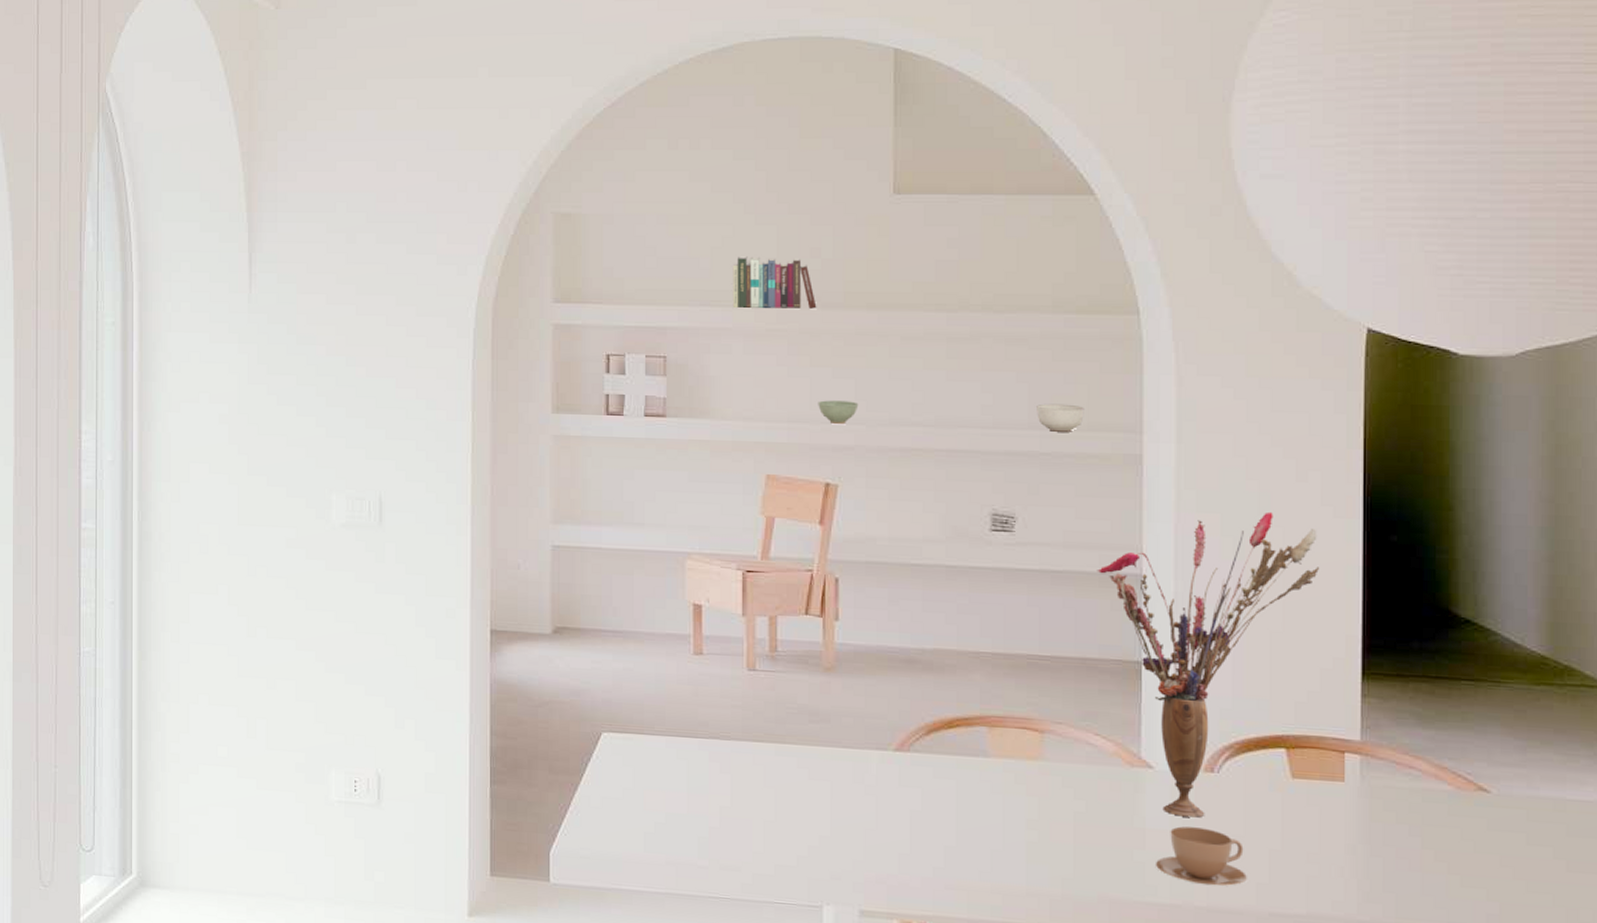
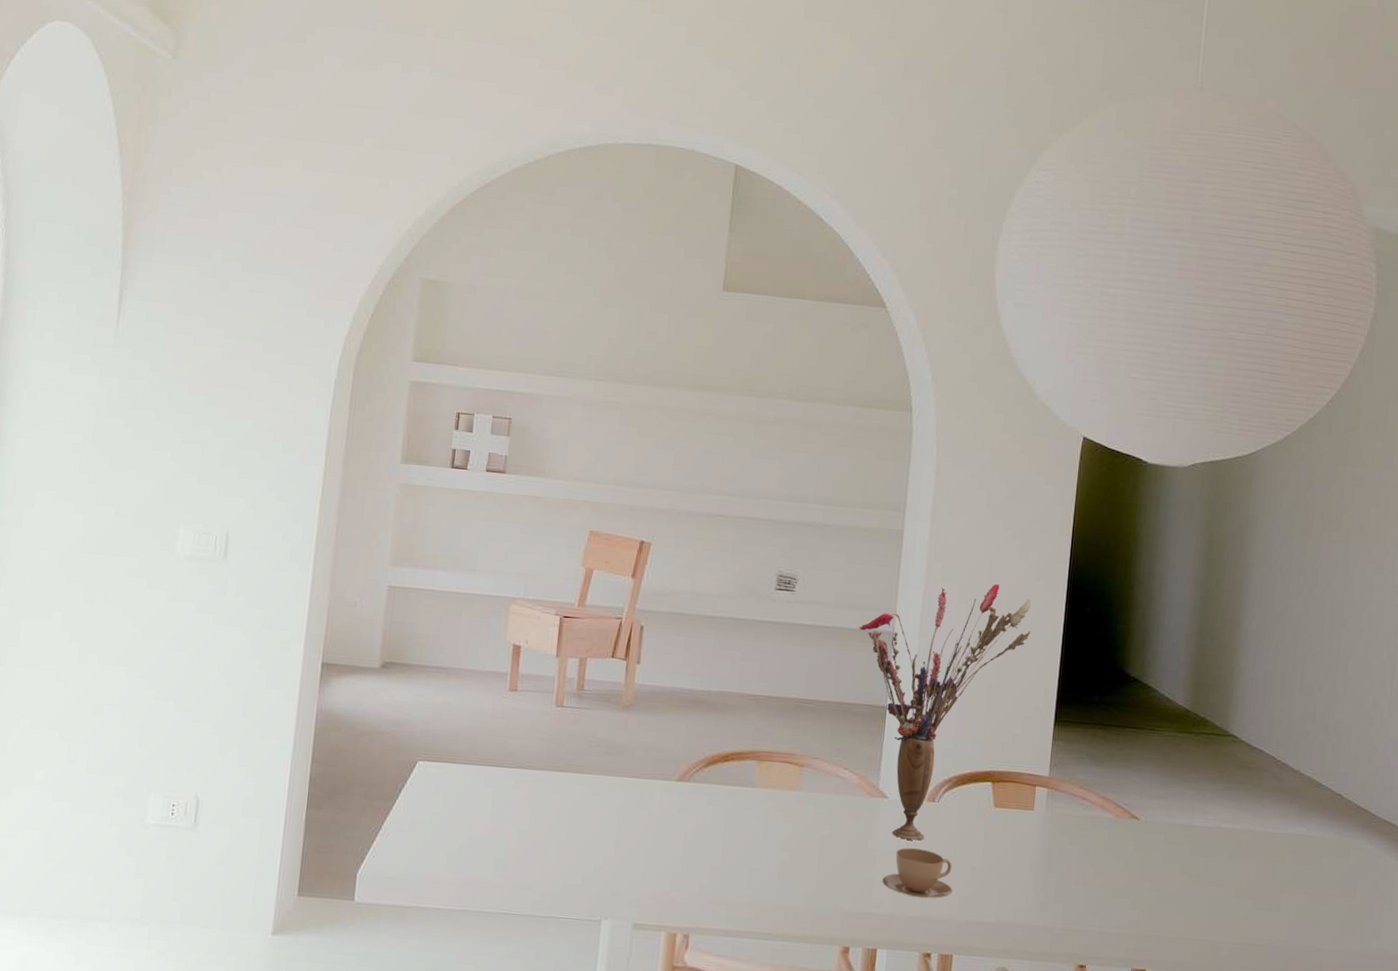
books: present [732,256,817,310] -> none [575,333,648,387]
bowl: present [818,400,859,425] -> none [640,467,676,490]
bowl: present [1037,403,1084,432] -> none [822,482,861,508]

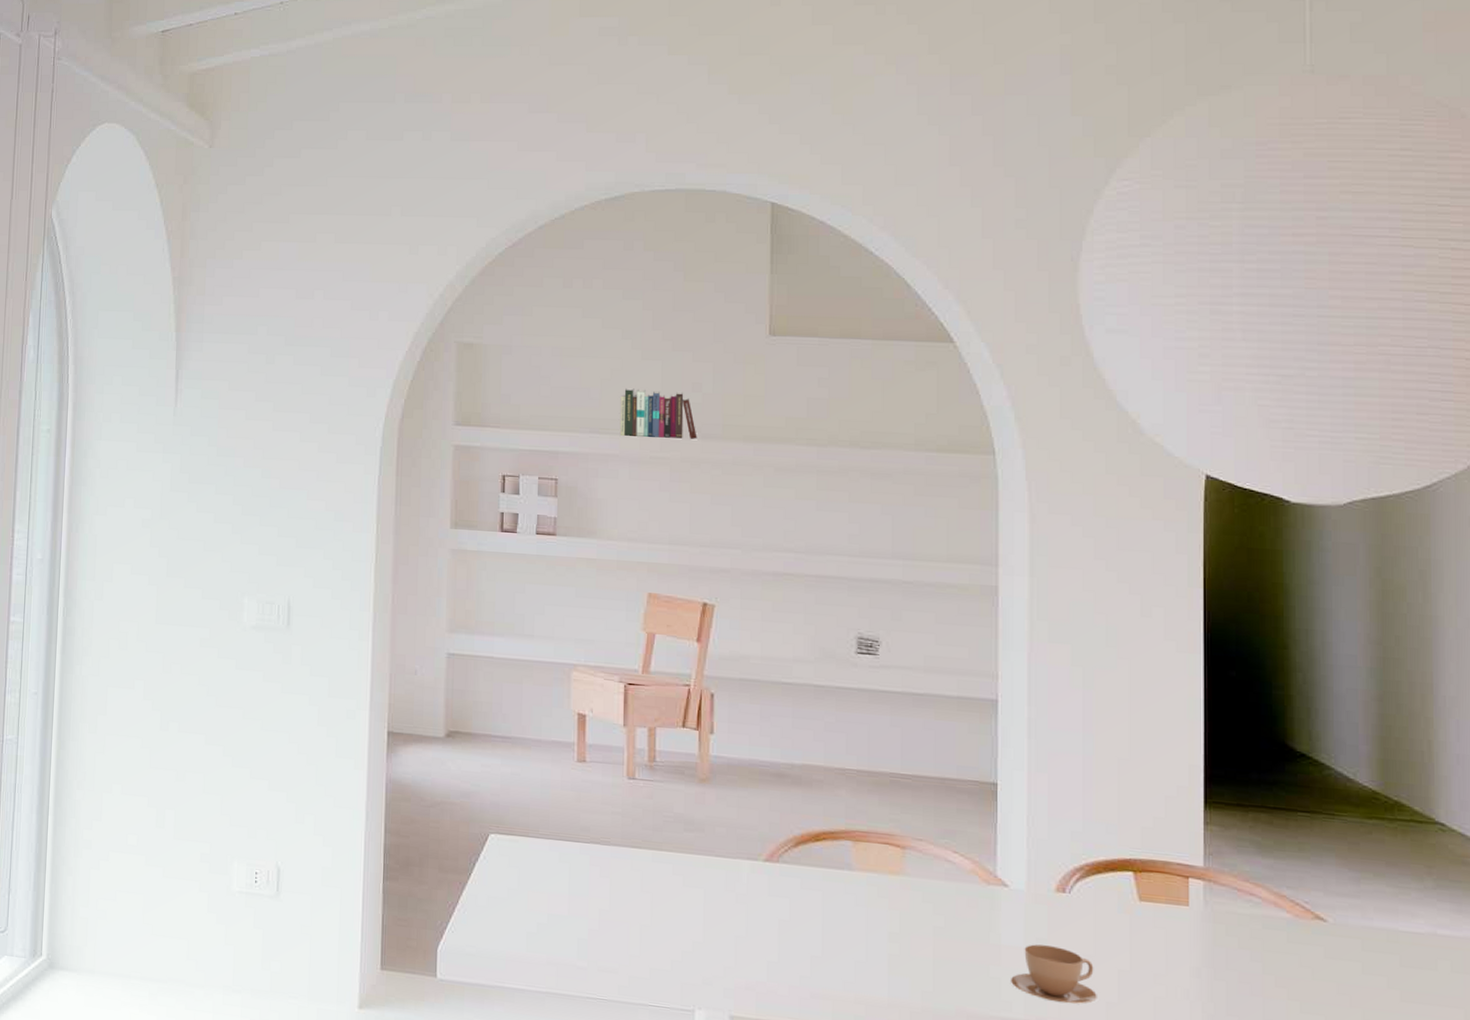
books: none [575,333,648,387] -> present [619,388,697,440]
bouquet: present [858,583,1032,841] -> none [956,644,1163,936]

